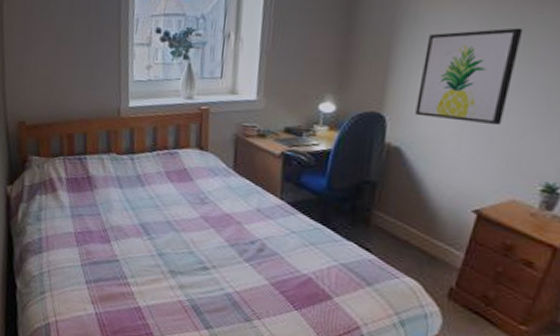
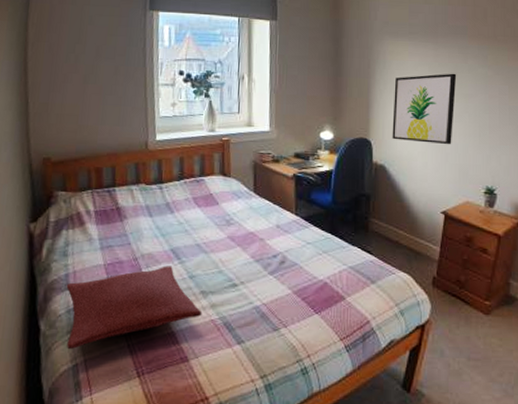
pillow: none [39,240,170,310] -> present [66,265,202,350]

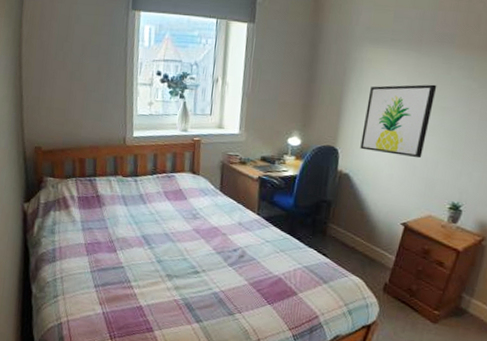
pillow: present [66,265,202,350] -> none [53,249,167,311]

